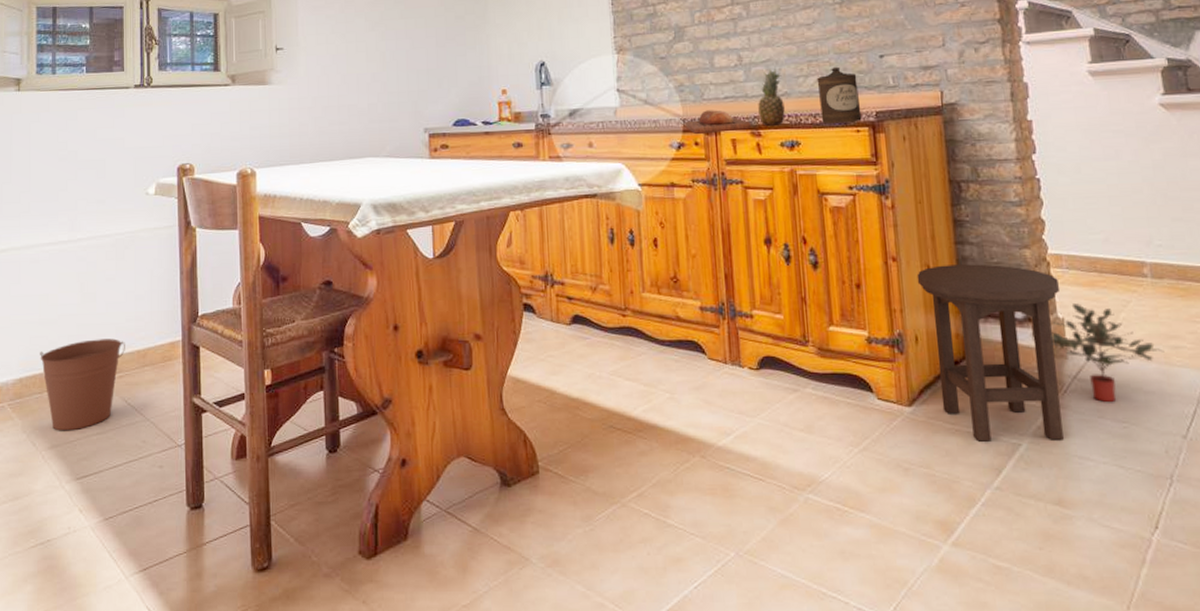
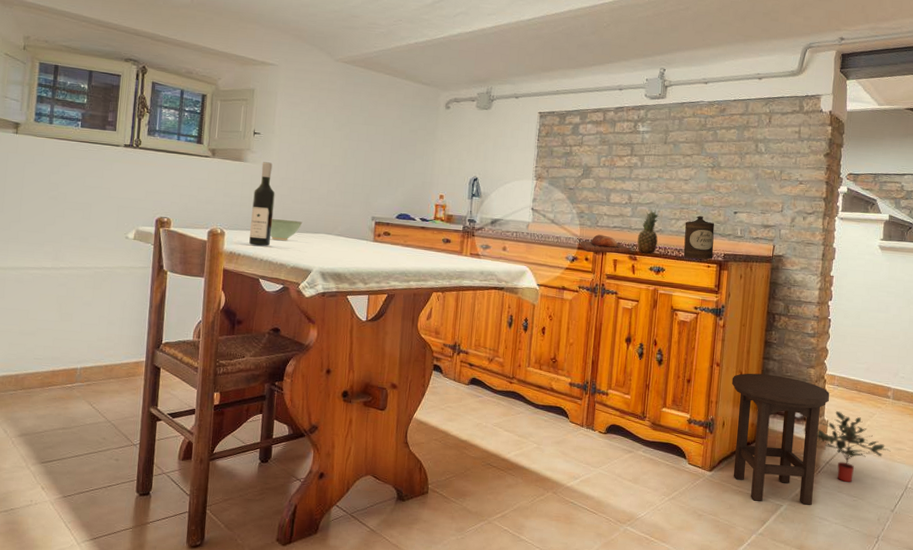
bucket: present [40,338,125,431] -> none [17,352,95,424]
bottle: none [283,81,310,183] -> present [249,162,275,246]
bowl: none [308,146,344,173] -> present [270,219,303,241]

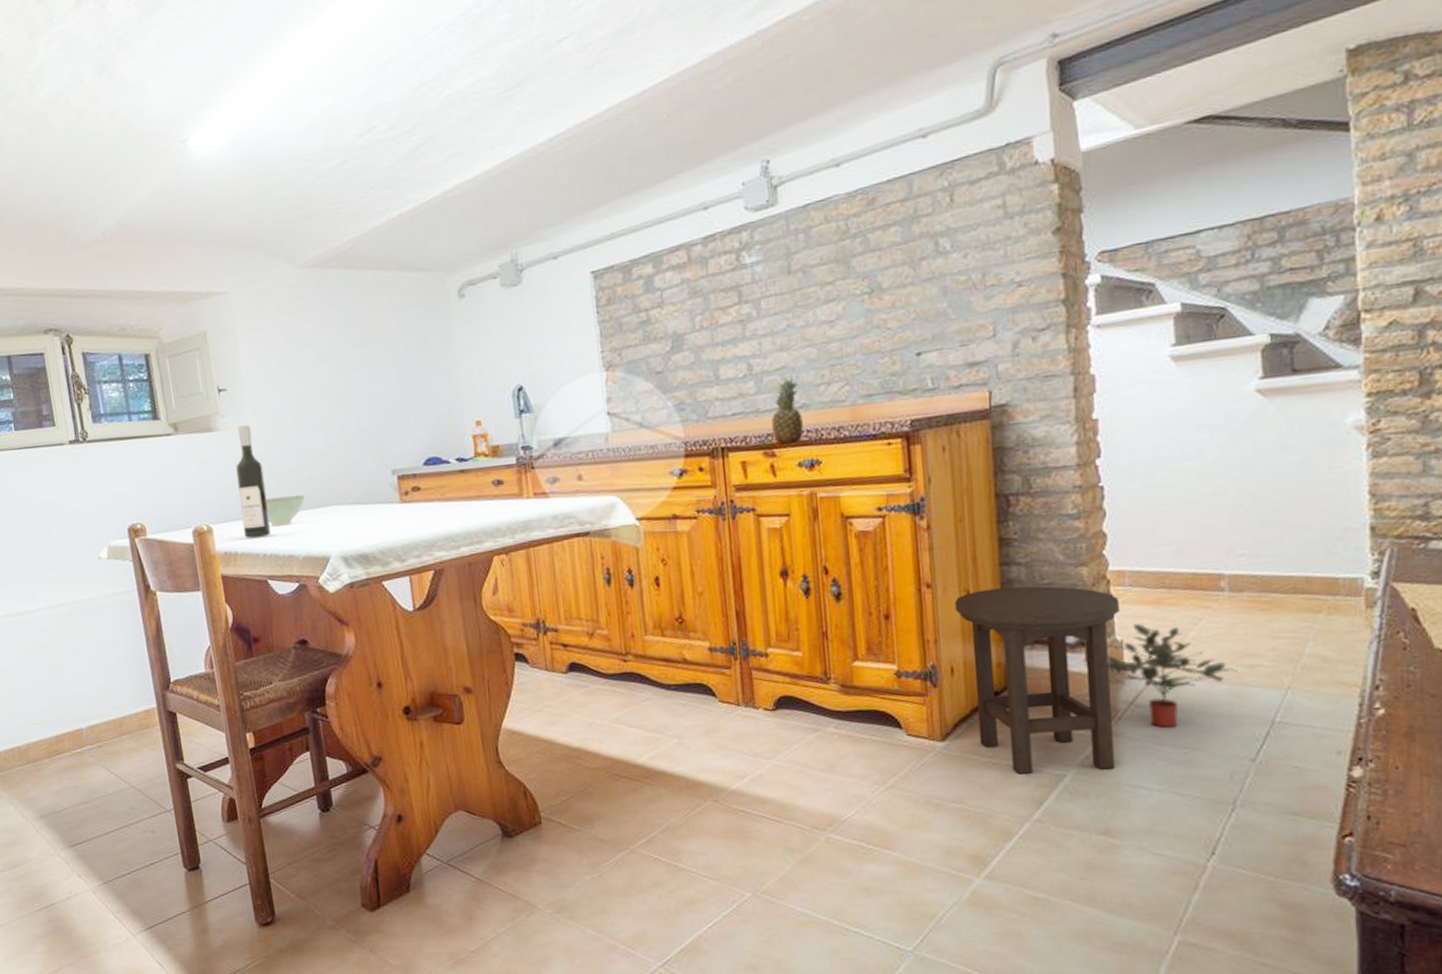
bread loaf: present [580,234,631,254] -> none [686,429,764,460]
canister: present [683,215,715,260] -> none [841,369,894,438]

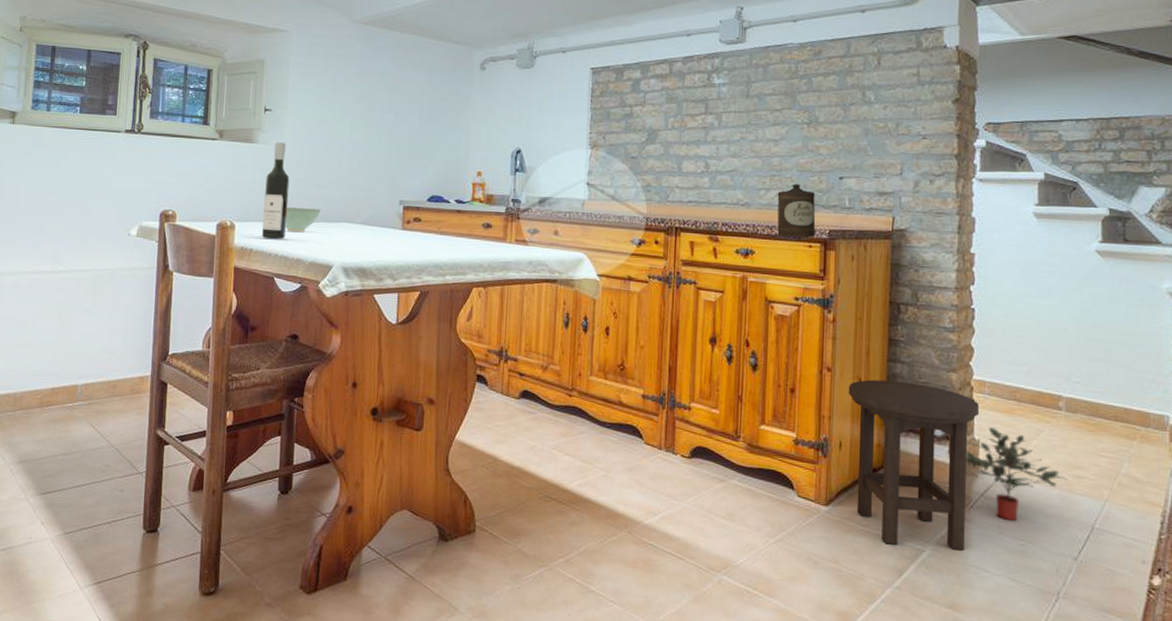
fruit: present [771,377,804,446] -> none [718,179,745,234]
canister: none [841,369,894,438] -> present [777,183,816,238]

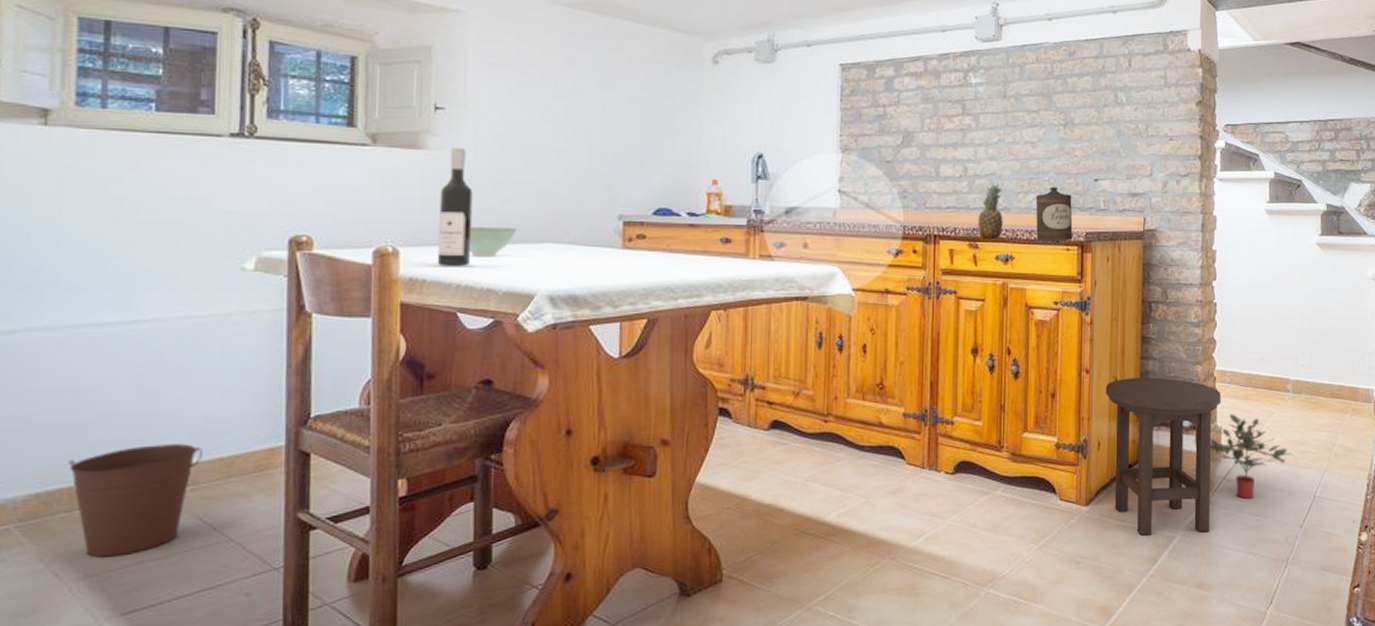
bucket: none [15,366,97,449] -> present [69,444,202,558]
fruit: none [718,179,745,234] -> present [978,183,1003,240]

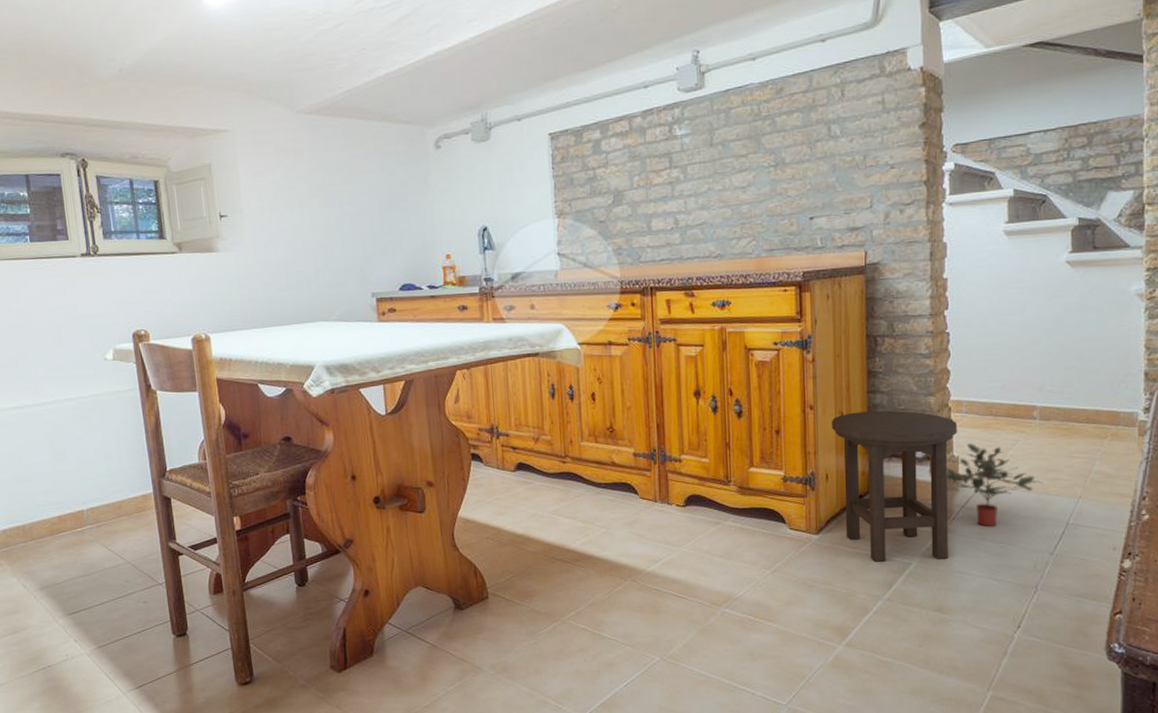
bucket: present [69,444,202,558] -> none [19,493,101,575]
bottle: present [438,148,473,266] -> none [233,248,263,347]
bowl: present [470,227,517,257] -> none [259,311,294,337]
fruit: present [978,183,1003,240] -> none [692,231,718,288]
canister: present [1035,186,1073,241] -> none [749,229,790,284]

